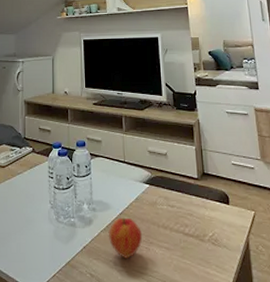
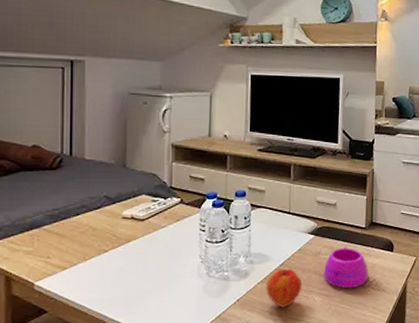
bowl: none [161,196,207,241] -> present [323,246,369,288]

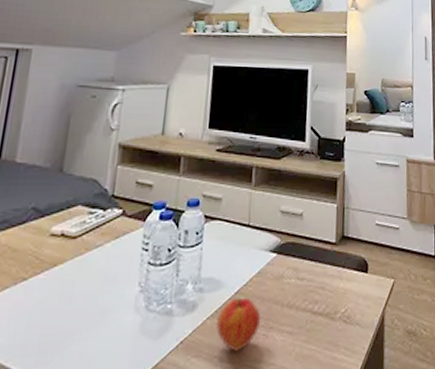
bowl: present [323,246,369,288] -> none [285,266,340,322]

